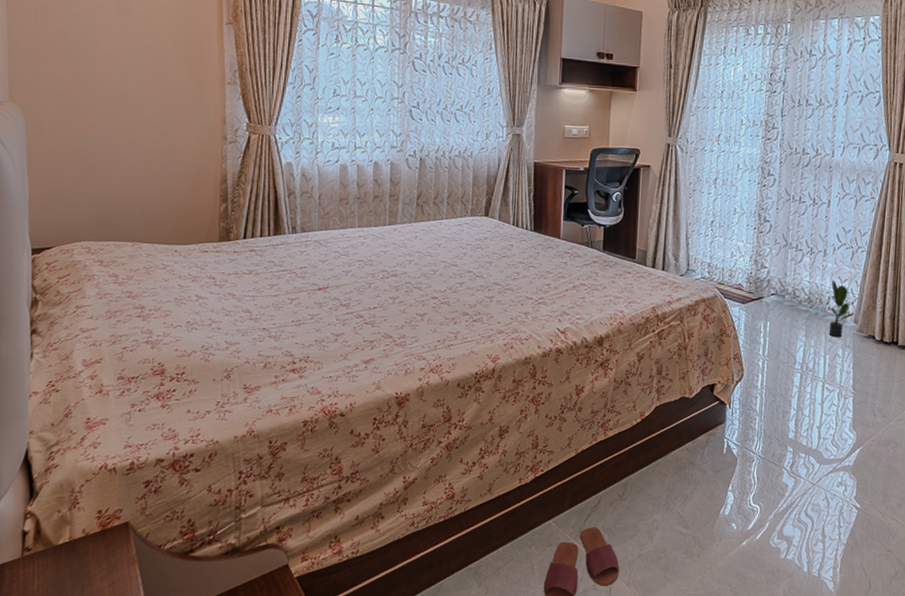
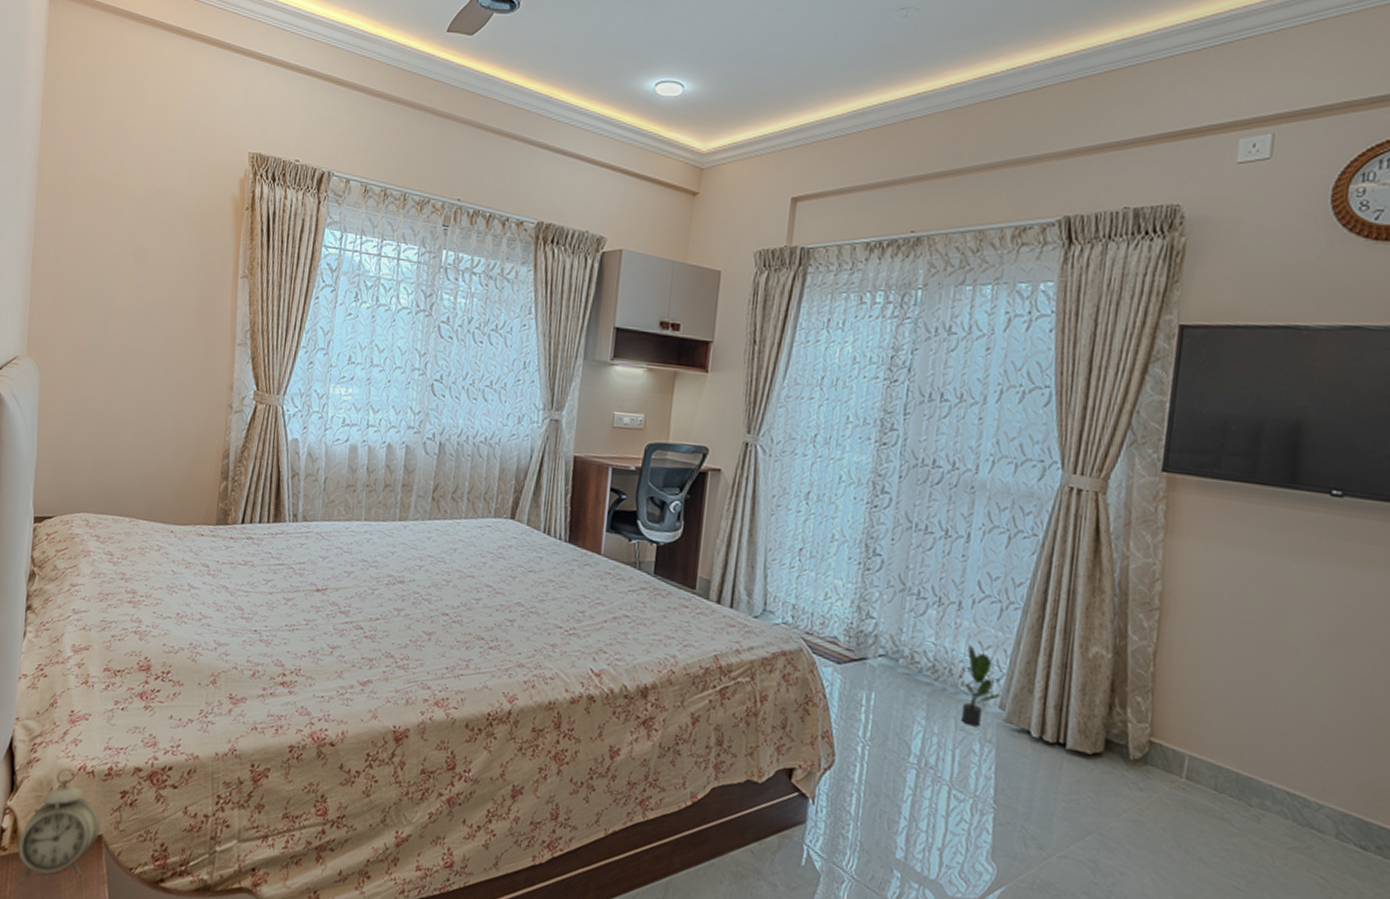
alarm clock: none [42,469,127,577] -> present [17,768,101,884]

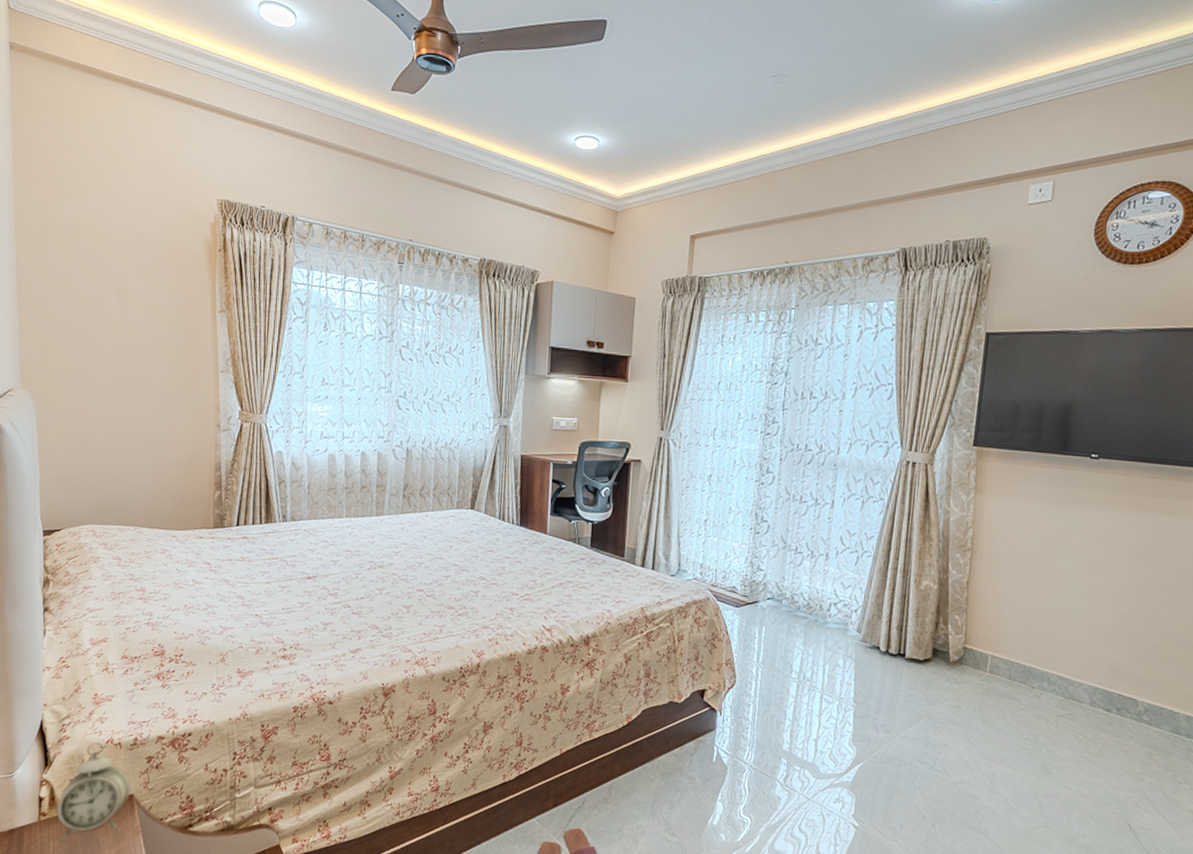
potted plant: present [956,643,1002,727] -> none [825,585,859,647]

